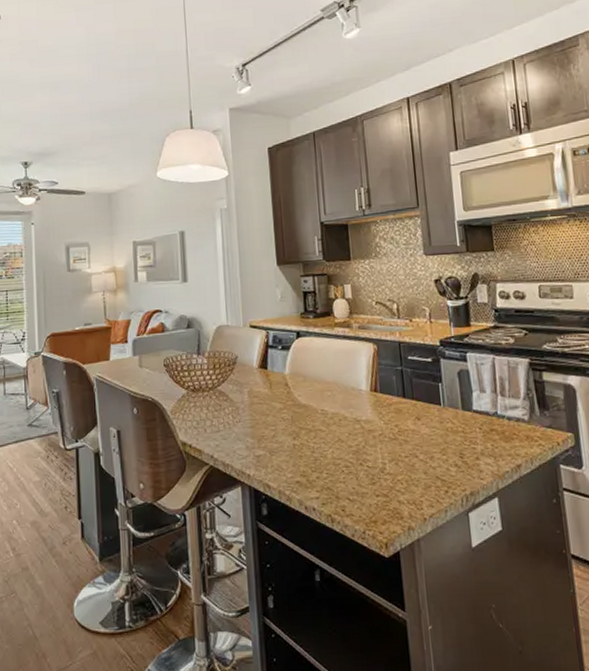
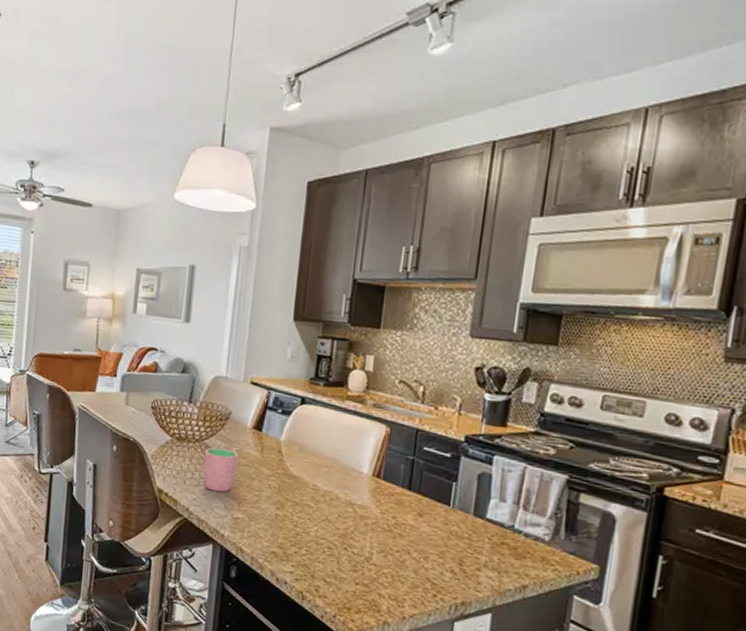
cup: none [220,392,251,434] -> present [203,448,239,493]

